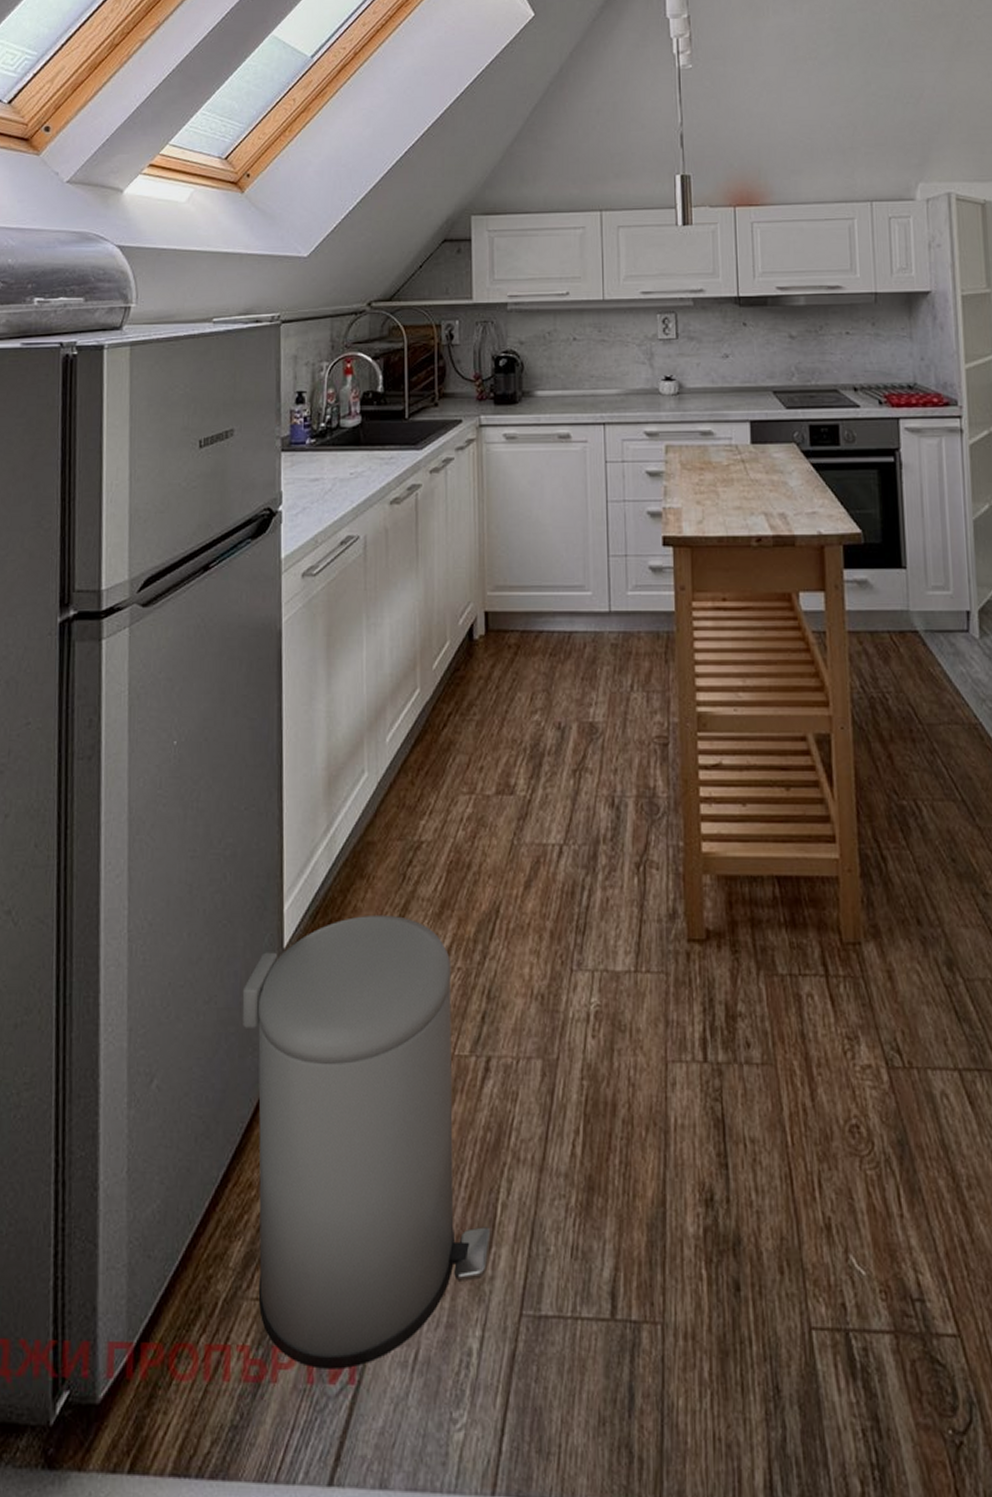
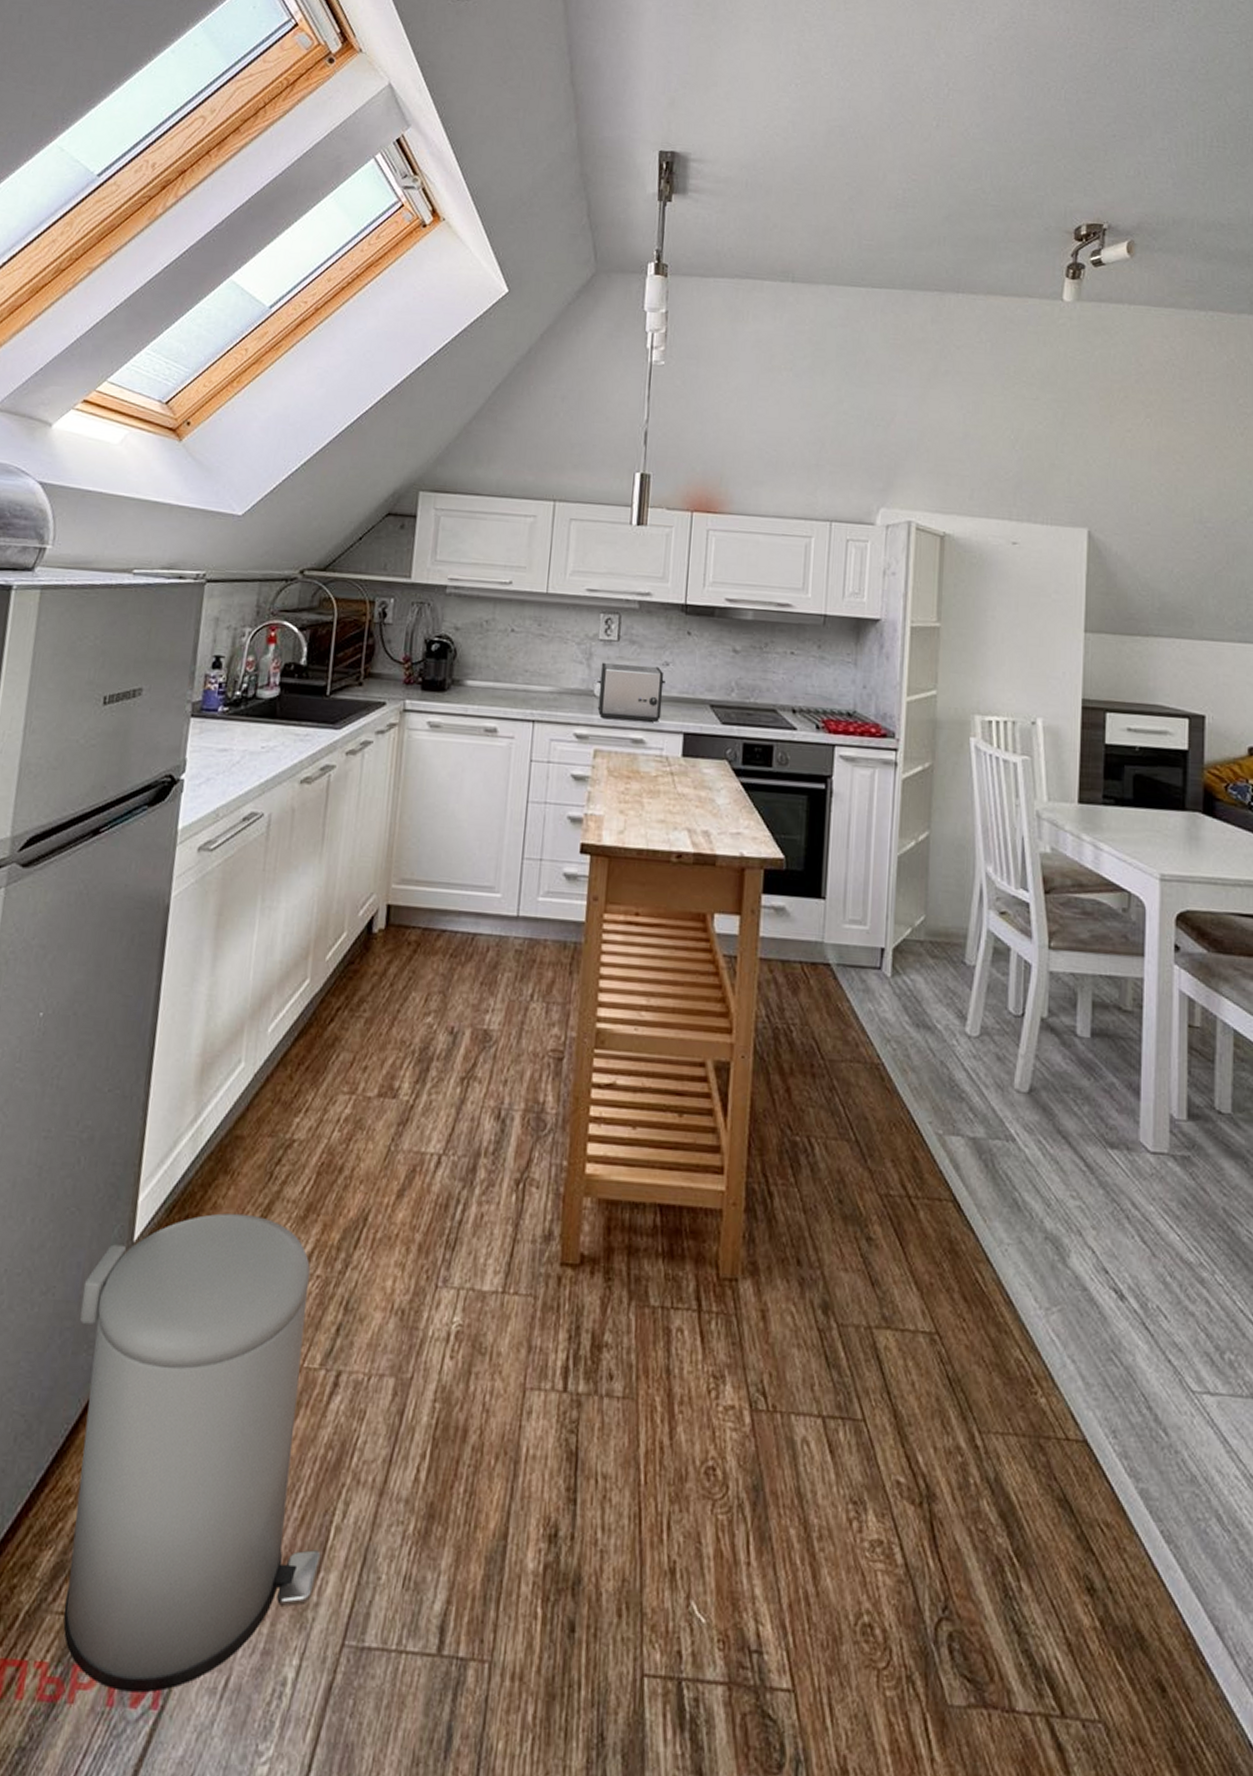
toaster: none [663,359,727,415] -> present [597,662,665,722]

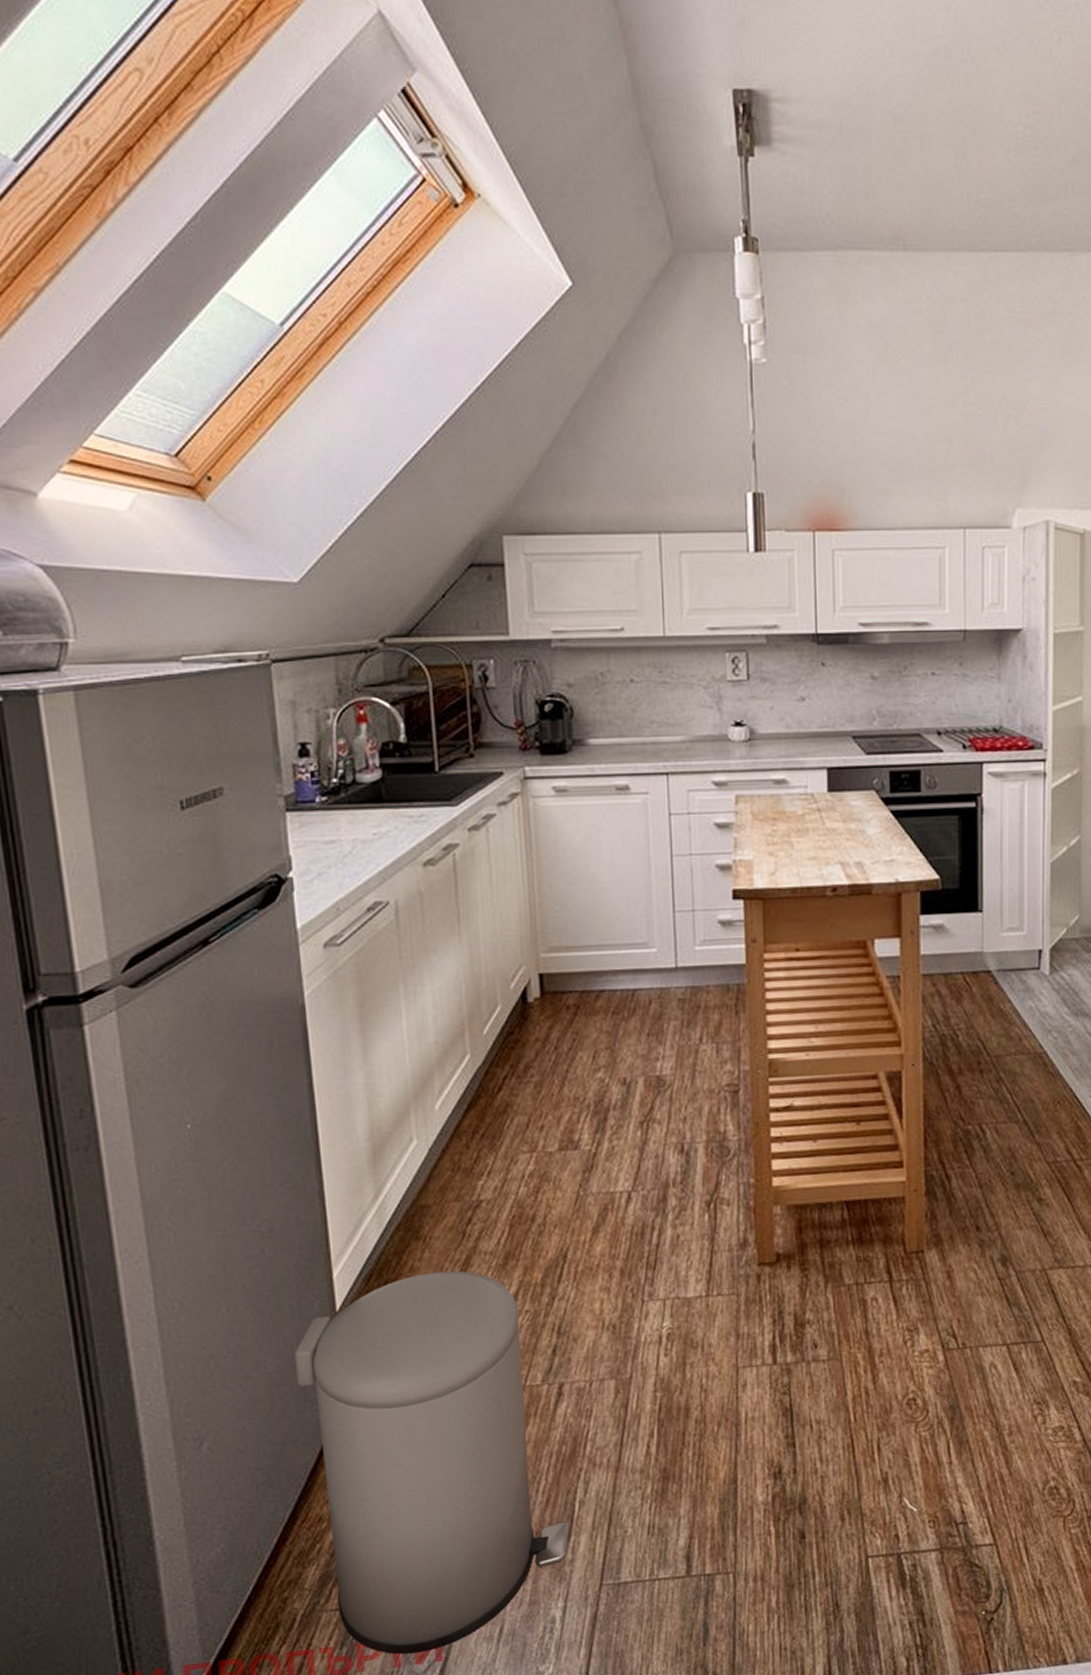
toaster: present [597,662,665,722] -> none [732,702,803,763]

